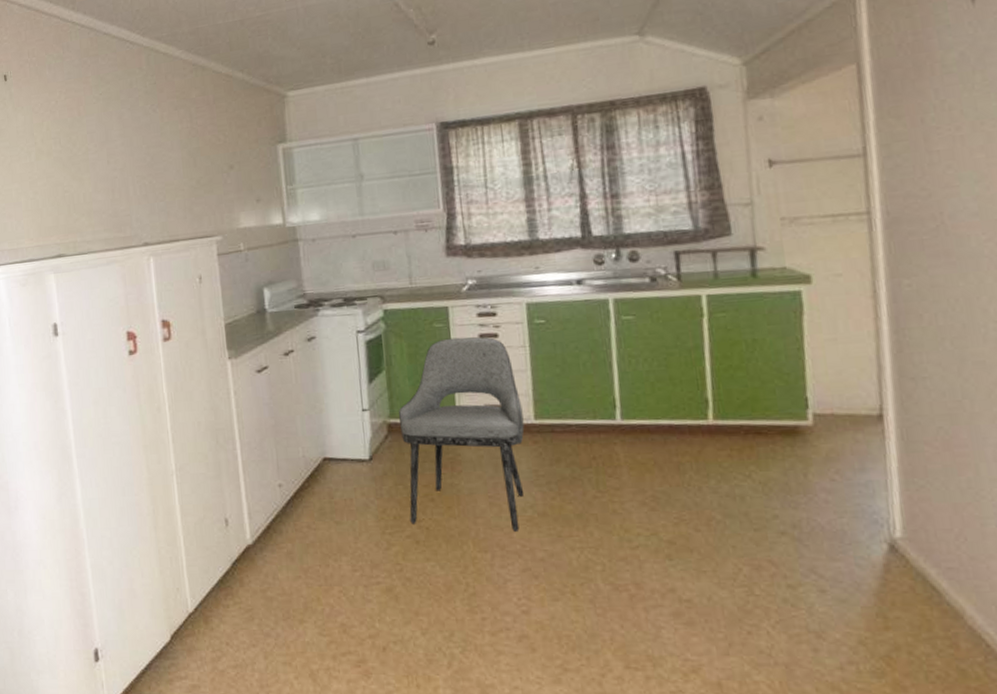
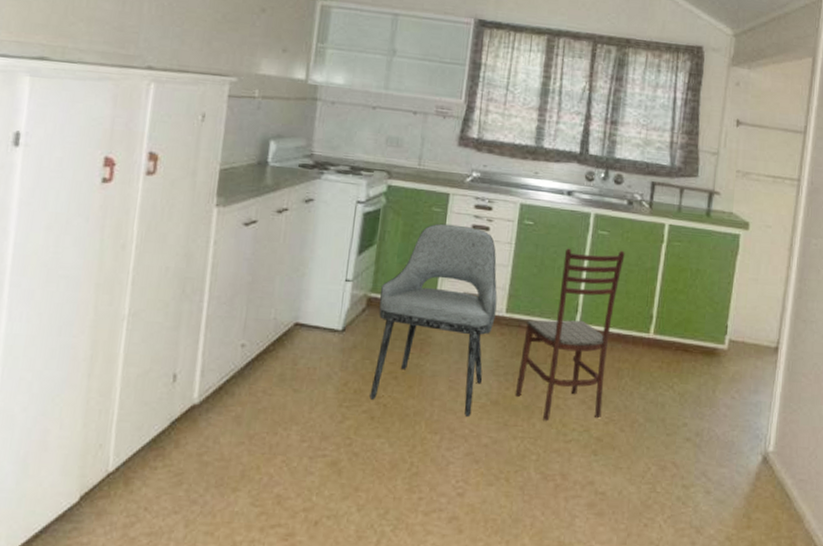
dining chair: none [560,333,669,528] -> present [515,248,625,421]

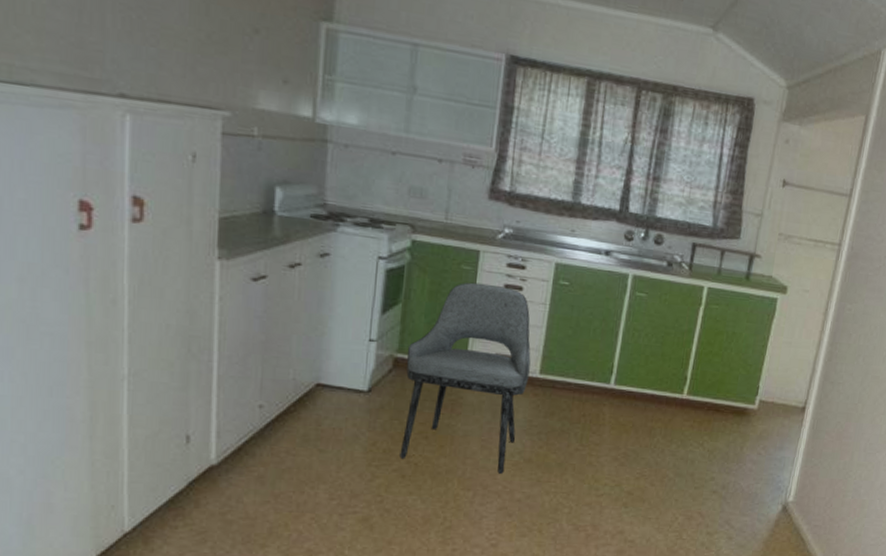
dining chair: present [515,248,625,421] -> none [548,310,662,477]

